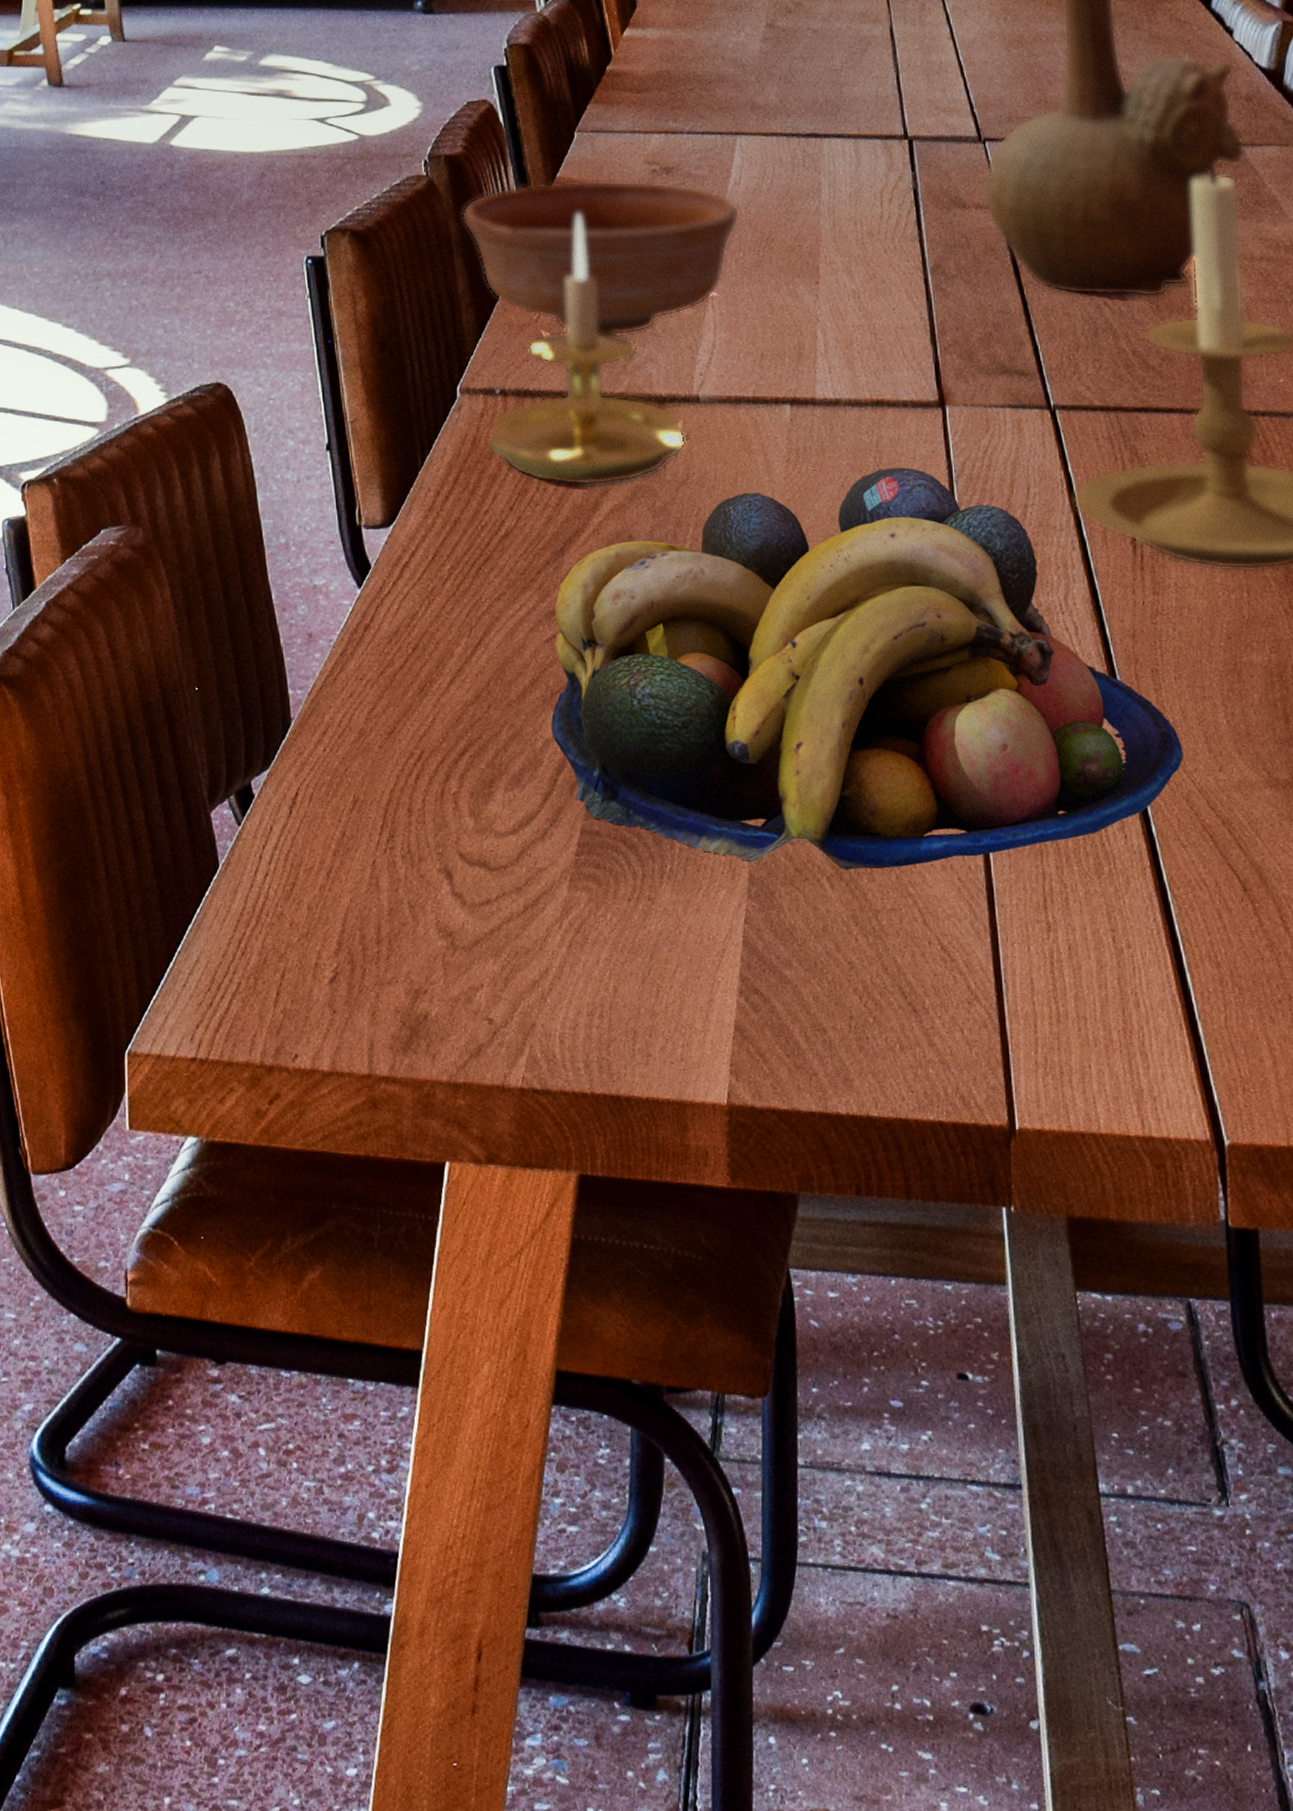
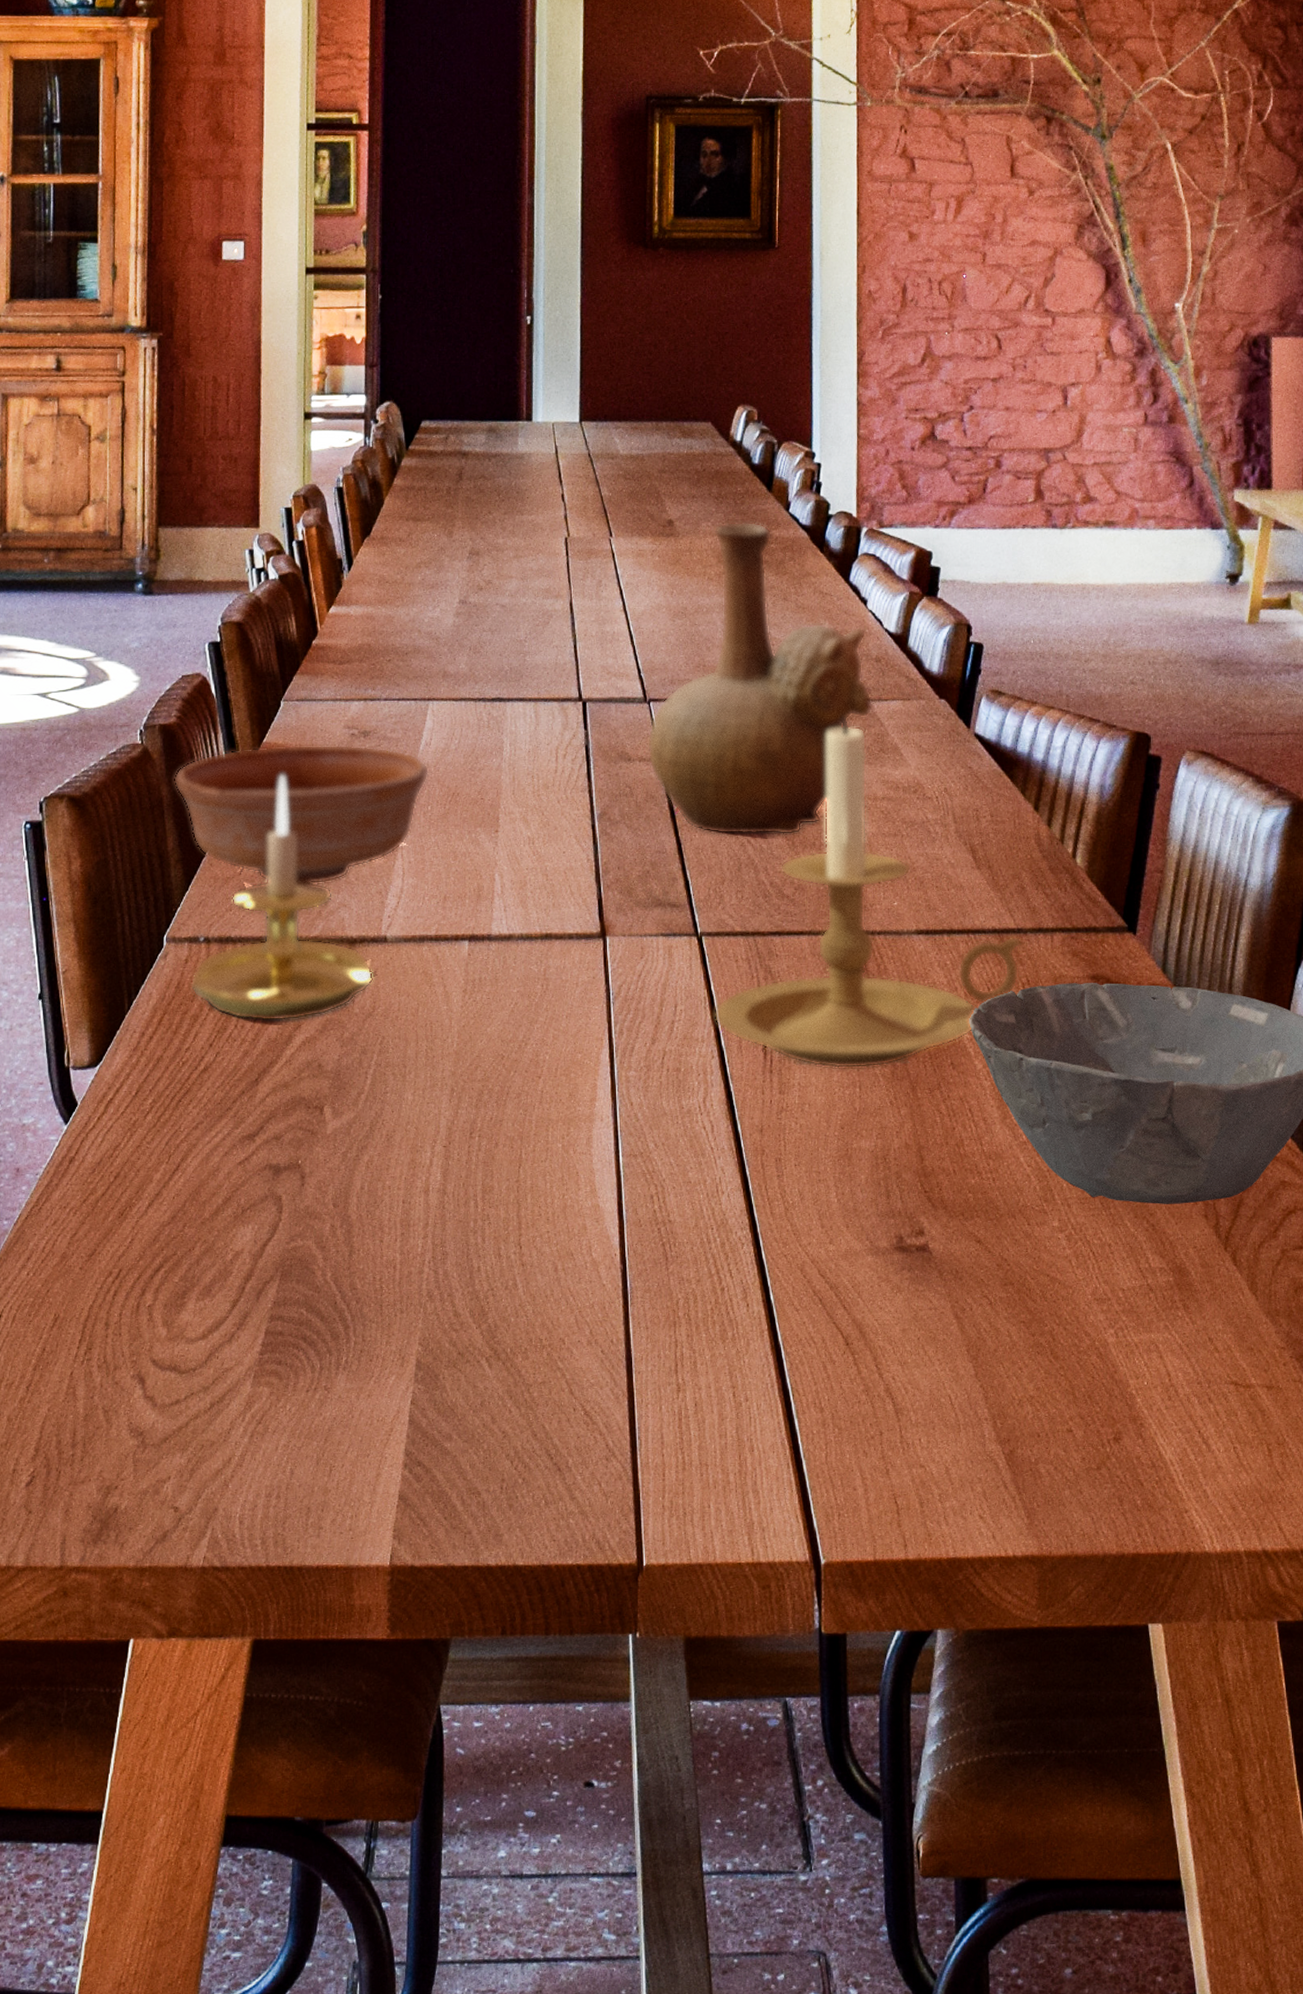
fruit bowl: present [551,467,1183,870] -> none [241,992,800,1350]

